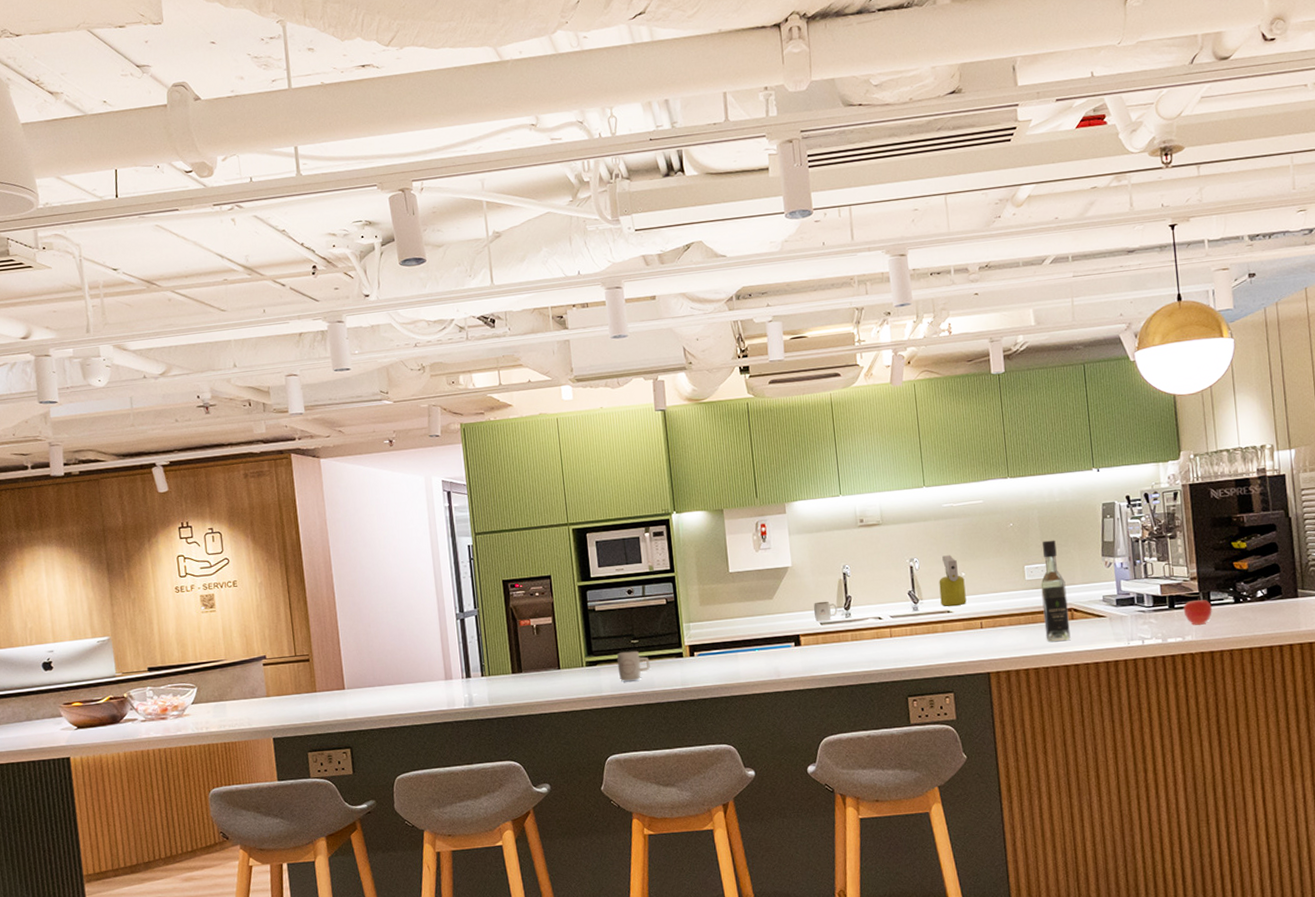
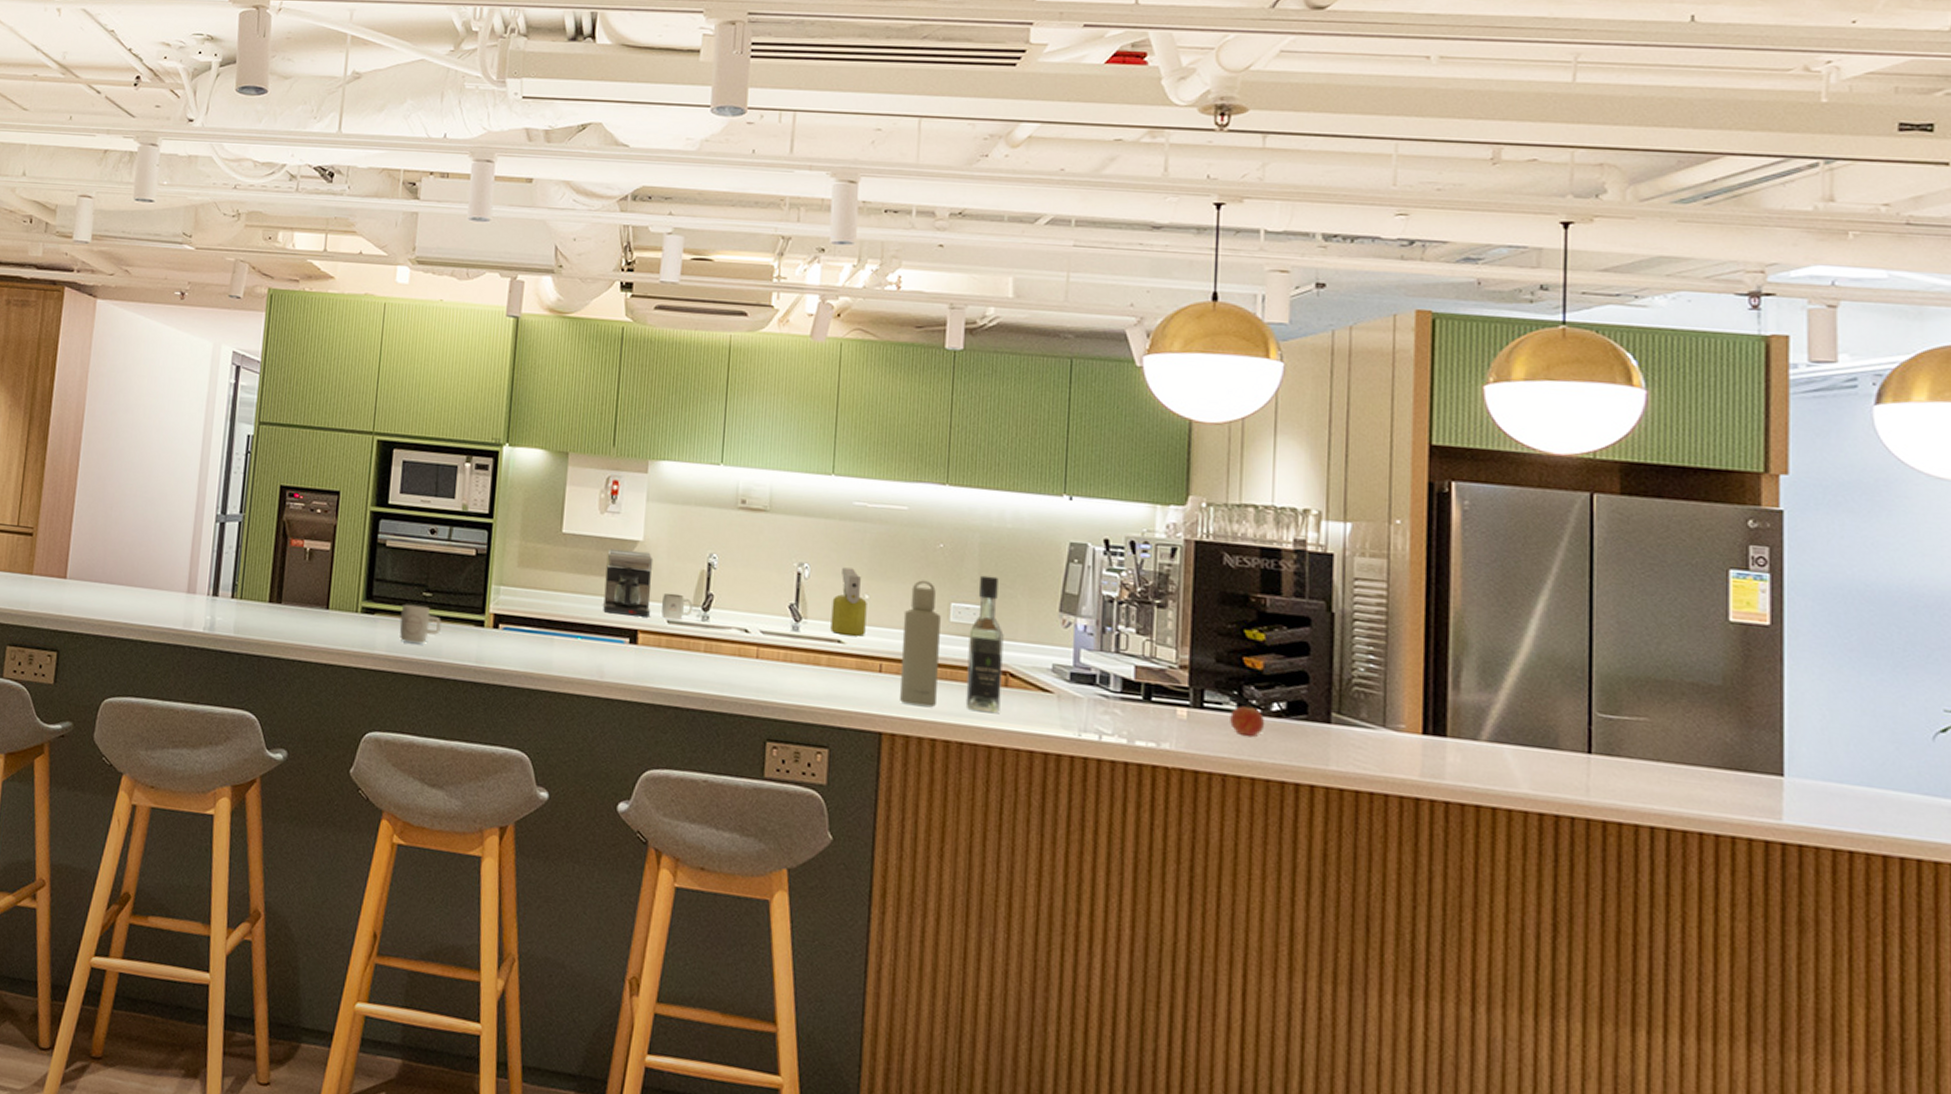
coffee maker: none [766,574,806,627] -> present [603,548,654,617]
bottle: none [992,553,1025,648] -> present [899,580,941,708]
fruit: present [1183,597,1212,625] -> none [1163,693,1204,732]
fruit: none [1230,595,1254,620] -> present [1230,703,1265,738]

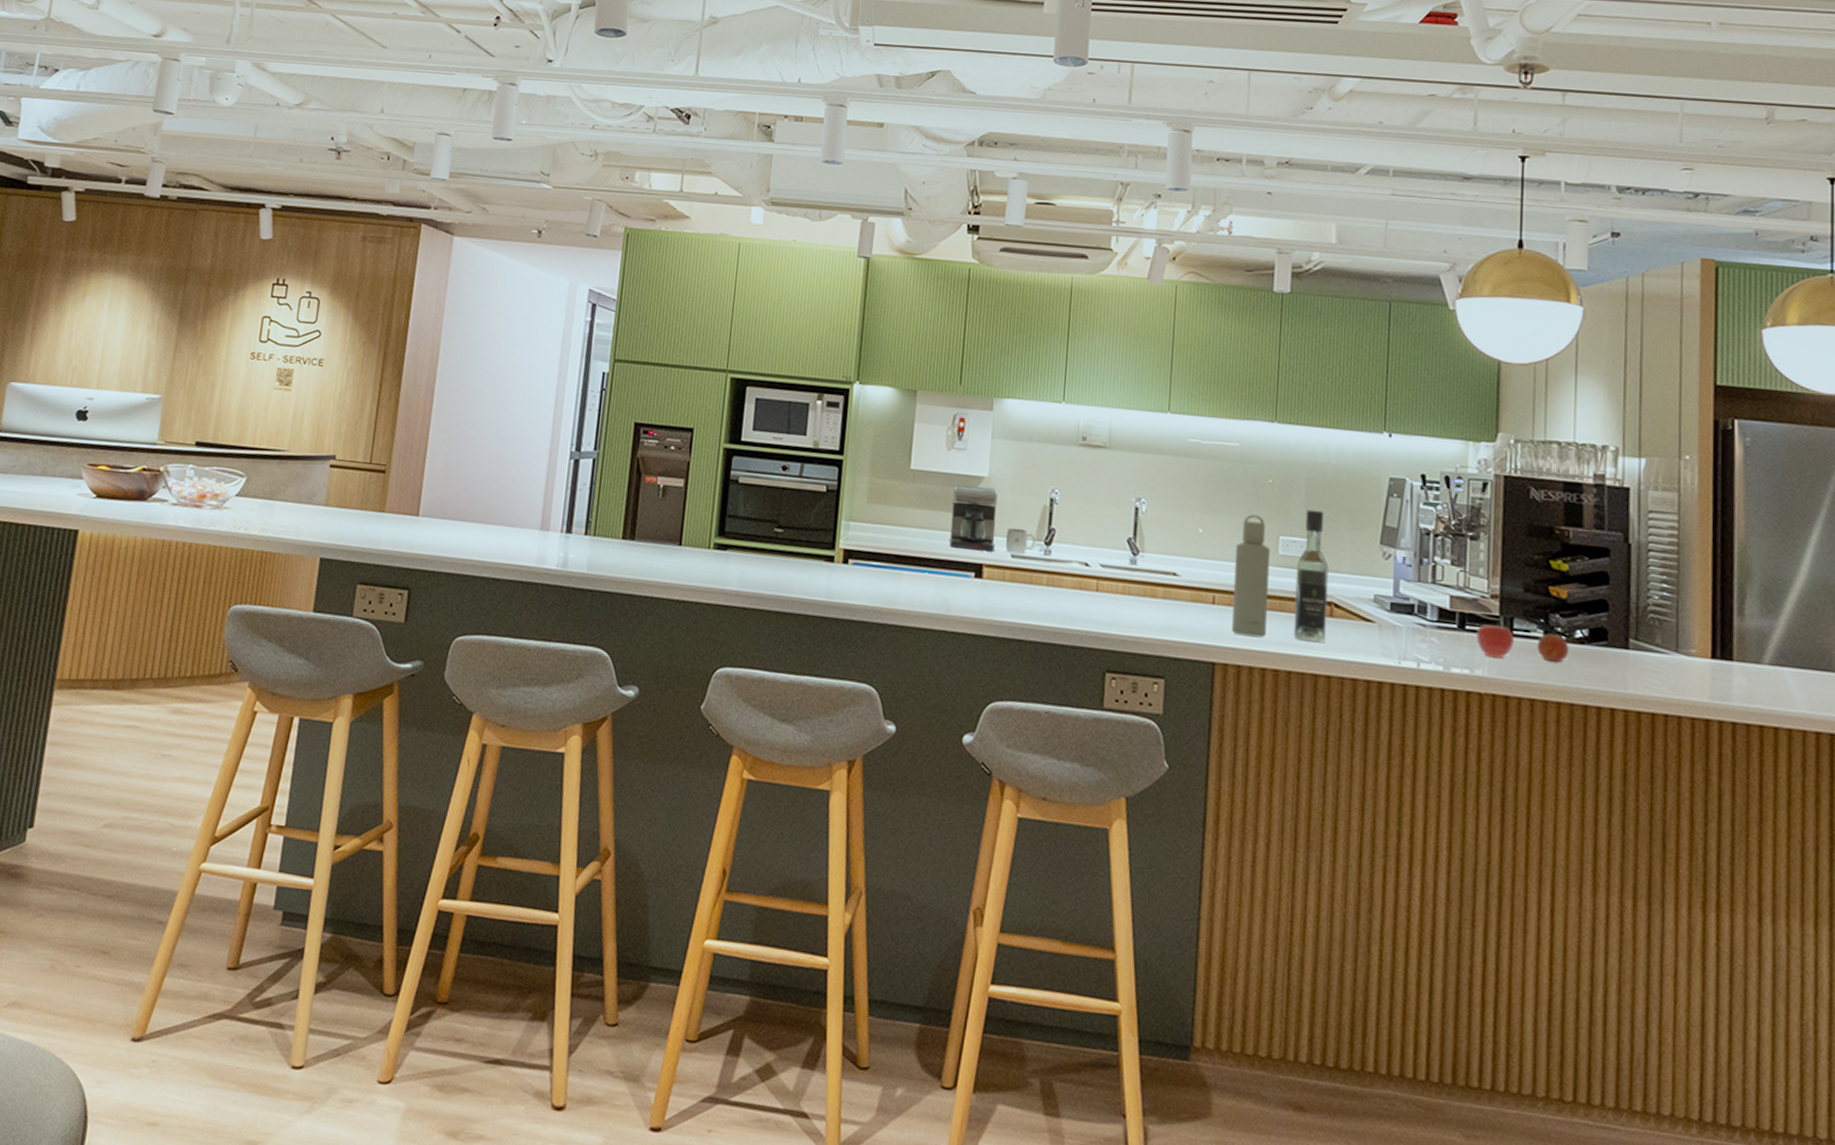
mug: present [399,604,441,644] -> none [751,540,792,579]
dispenser: present [830,567,867,637] -> none [1166,502,1201,569]
fruit: none [1163,693,1204,732] -> present [1476,621,1514,659]

